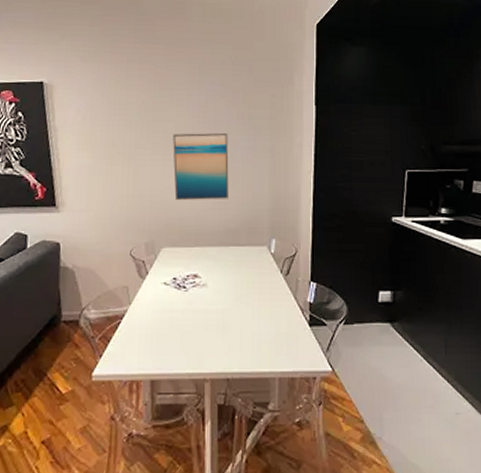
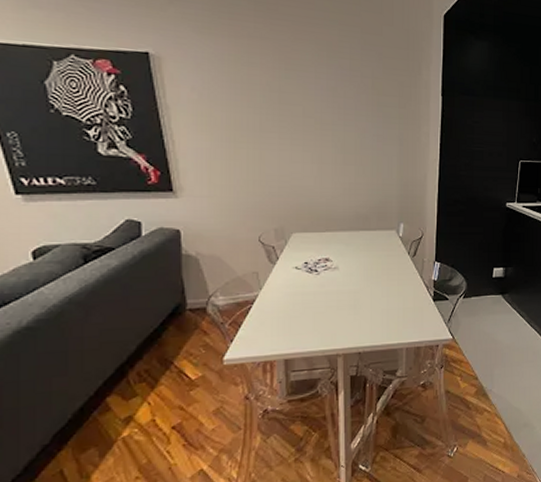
wall art: present [173,132,229,201] -> none [301,118,359,187]

